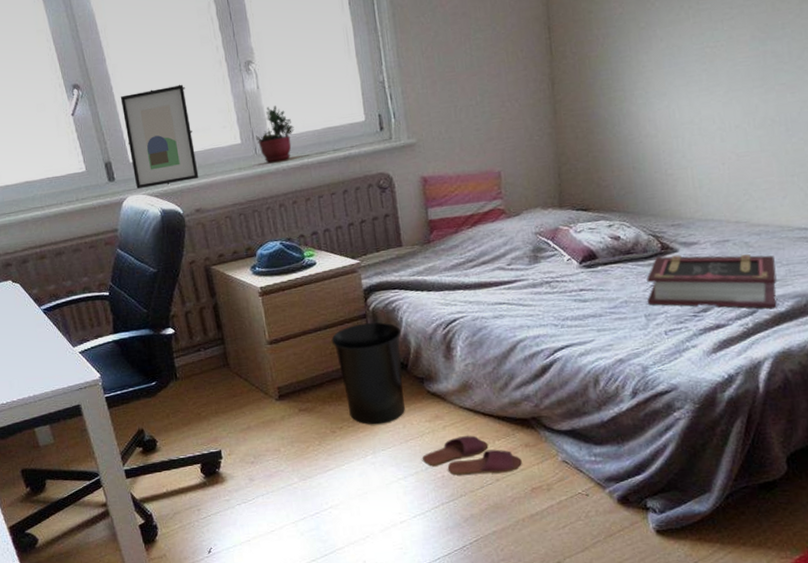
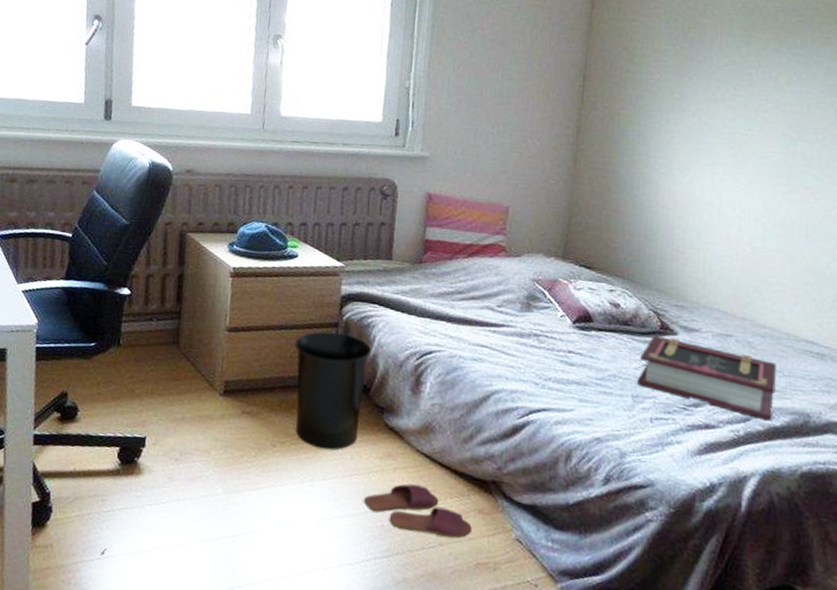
picture frame: present [120,84,199,189] -> none [131,38,208,139]
succulent plant: present [255,105,309,166] -> none [259,84,317,144]

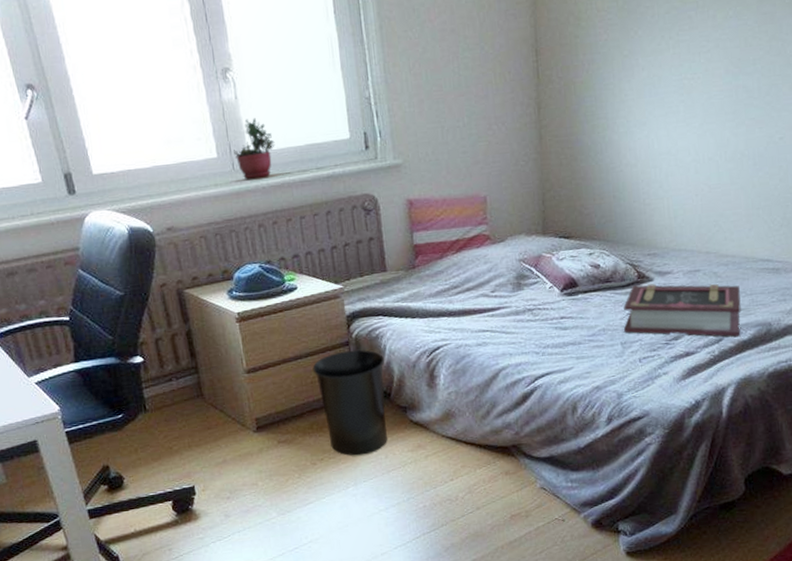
succulent plant: none [259,84,317,144] -> present [232,118,291,183]
slippers: present [364,483,472,537] -> none [404,464,502,504]

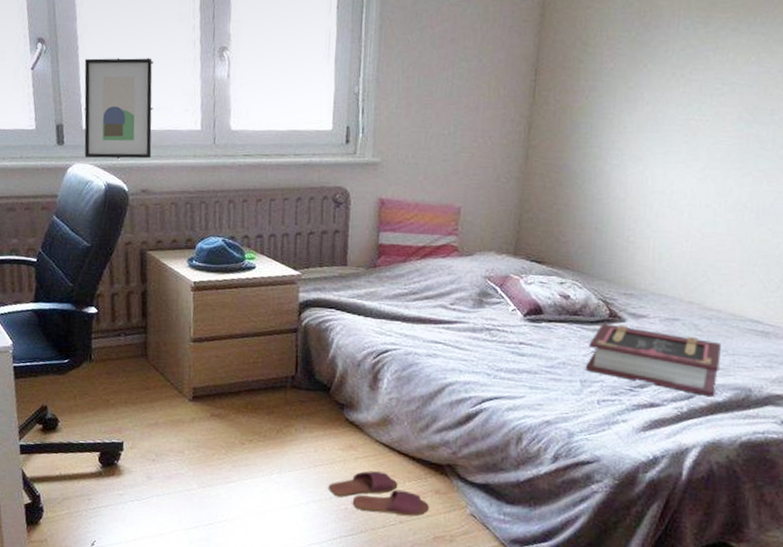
picture frame: none [81,90,171,203] -> present [84,58,153,160]
succulent plant: present [232,118,291,183] -> none [211,97,269,158]
waste bin: present [312,349,387,456] -> none [257,337,330,444]
slippers: none [404,464,502,504] -> present [329,471,429,515]

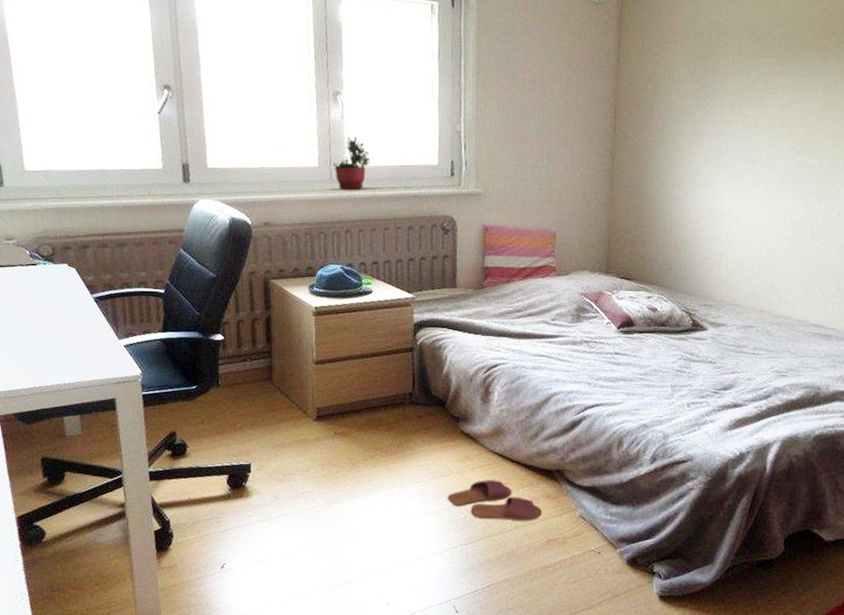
picture frame: present [84,58,153,160] -> none [208,102,273,195]
succulent plant: none [211,97,269,158] -> present [328,137,381,192]
book: present [585,323,721,396] -> none [674,333,791,395]

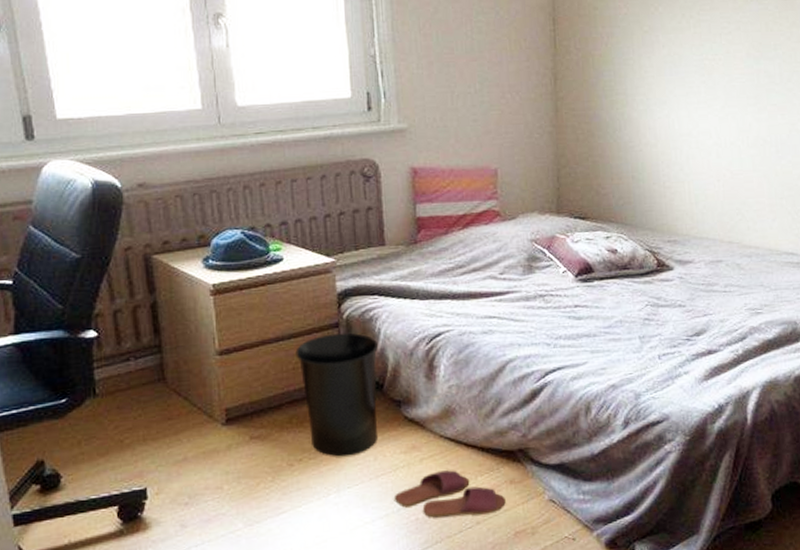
succulent plant: present [328,137,381,192] -> none [217,69,284,138]
waste bin: none [376,356,444,458] -> present [295,332,378,457]

